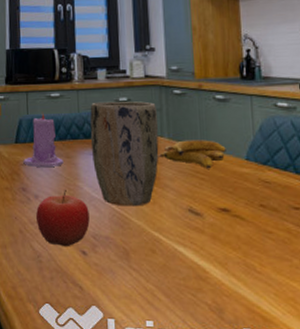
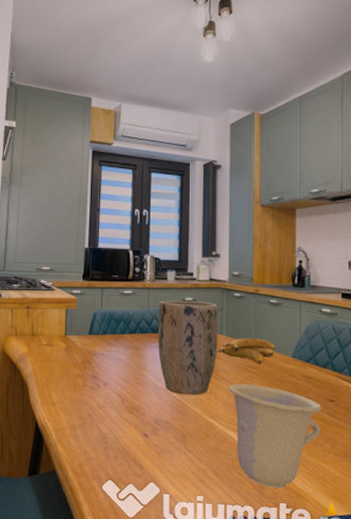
candle: present [23,111,64,167] -> none [95,307,132,357]
fruit: present [35,189,90,247] -> none [104,378,152,430]
cup: none [174,192,286,312] -> present [229,383,322,489]

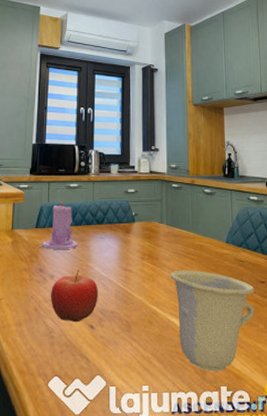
candle: none [95,307,132,357] -> present [42,200,78,249]
fruit: none [104,378,152,430] -> present [50,269,98,323]
plant pot: present [157,300,218,395] -> none [102,192,159,284]
banana: present [216,338,276,364] -> none [158,226,211,251]

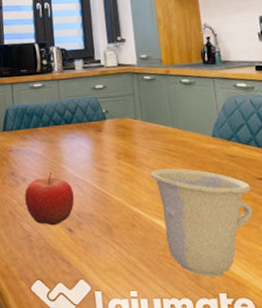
candle: present [42,200,78,249] -> none [11,101,48,152]

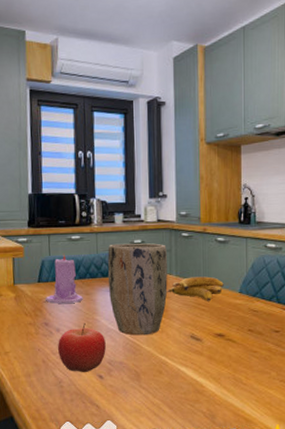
candle: none [11,101,48,152] -> present [46,253,83,304]
plant pot: none [69,88,134,185] -> present [107,243,168,336]
banana: none [133,120,194,147] -> present [166,276,224,301]
cup: present [150,168,253,277] -> none [179,320,268,416]

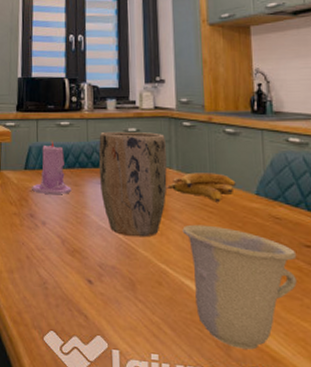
fruit: present [57,322,106,373] -> none [42,217,96,275]
cup: none [179,320,268,416] -> present [182,224,297,350]

